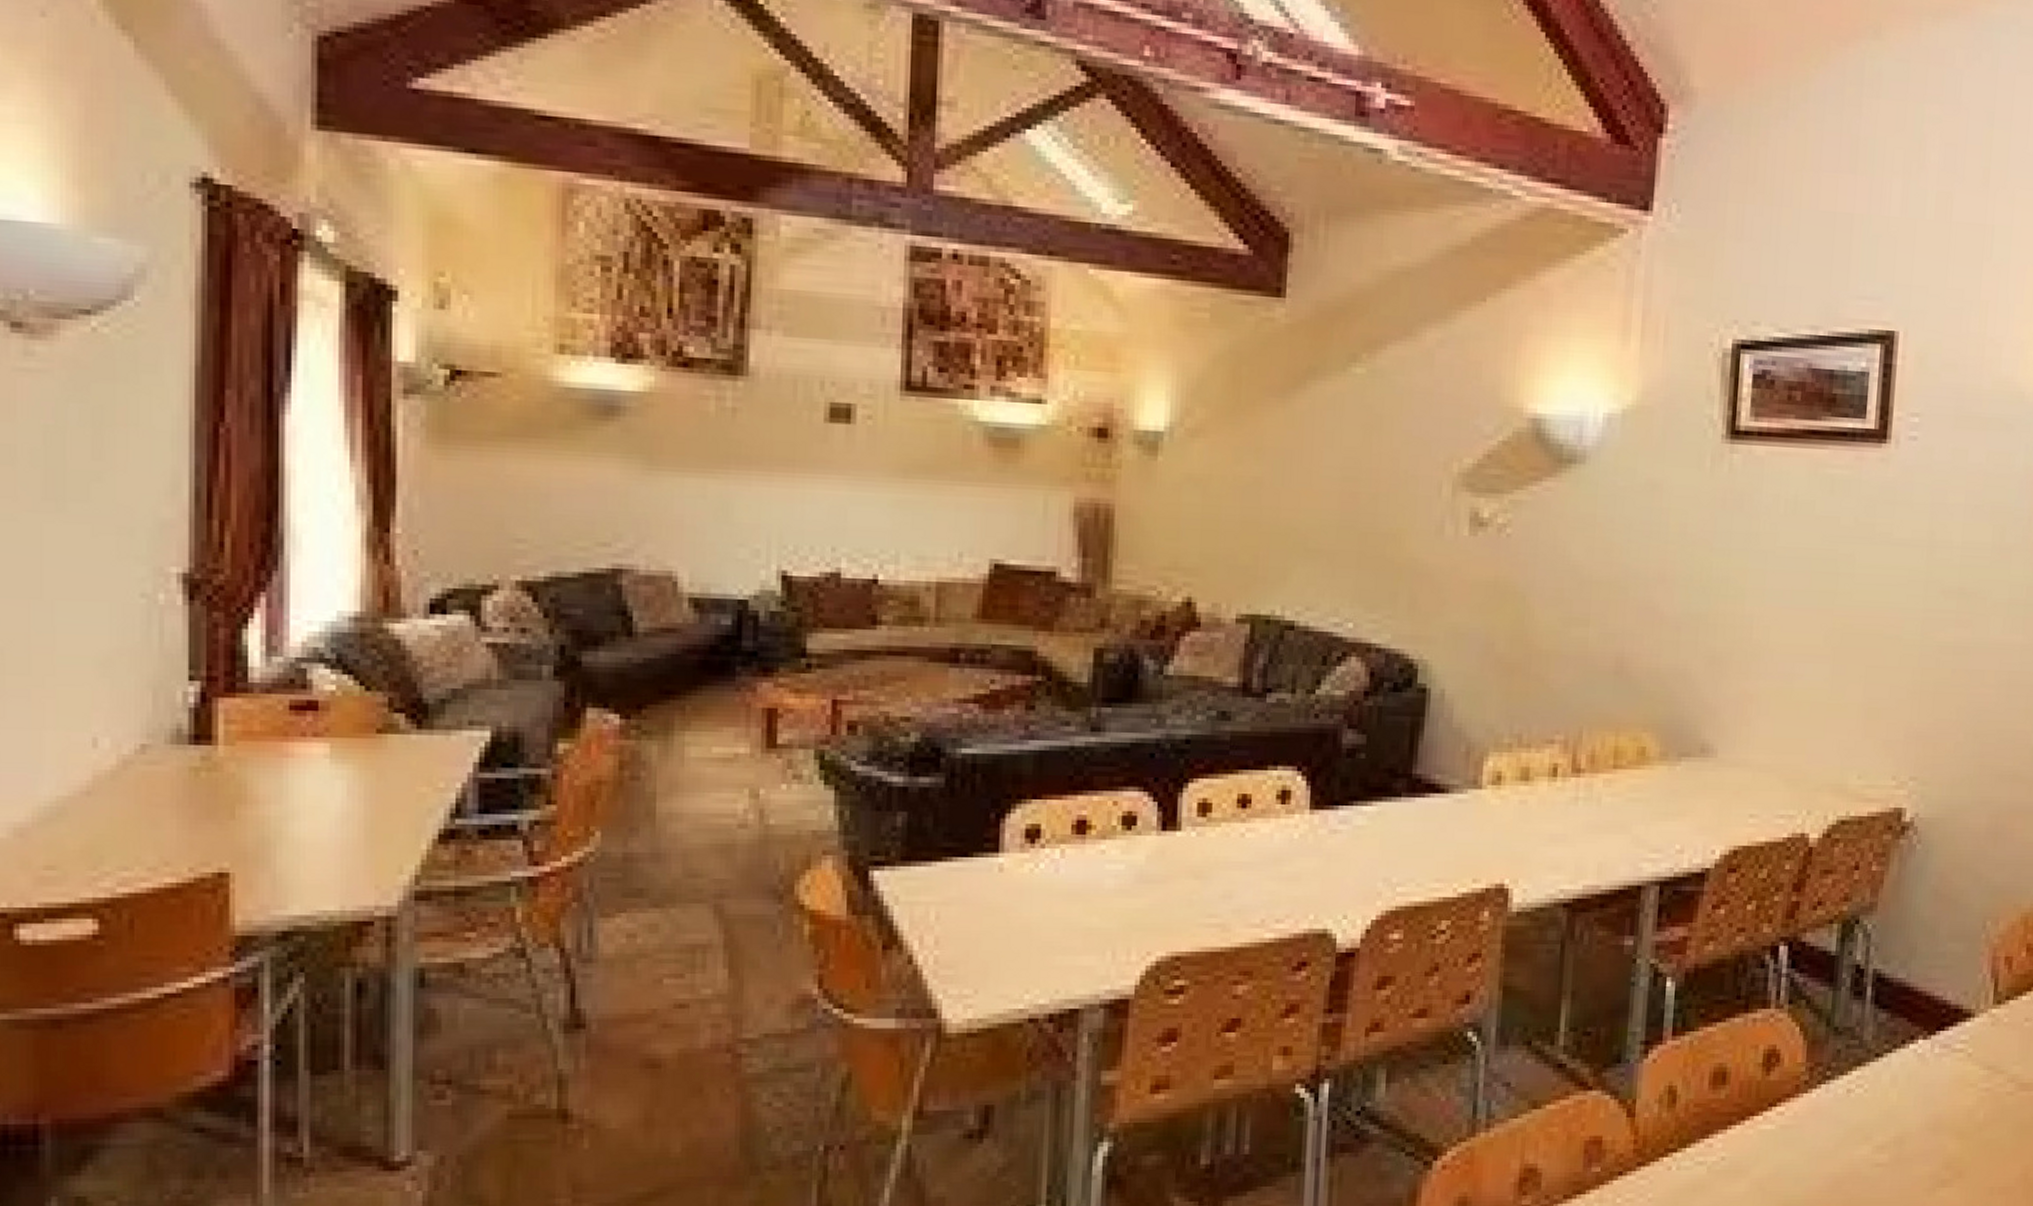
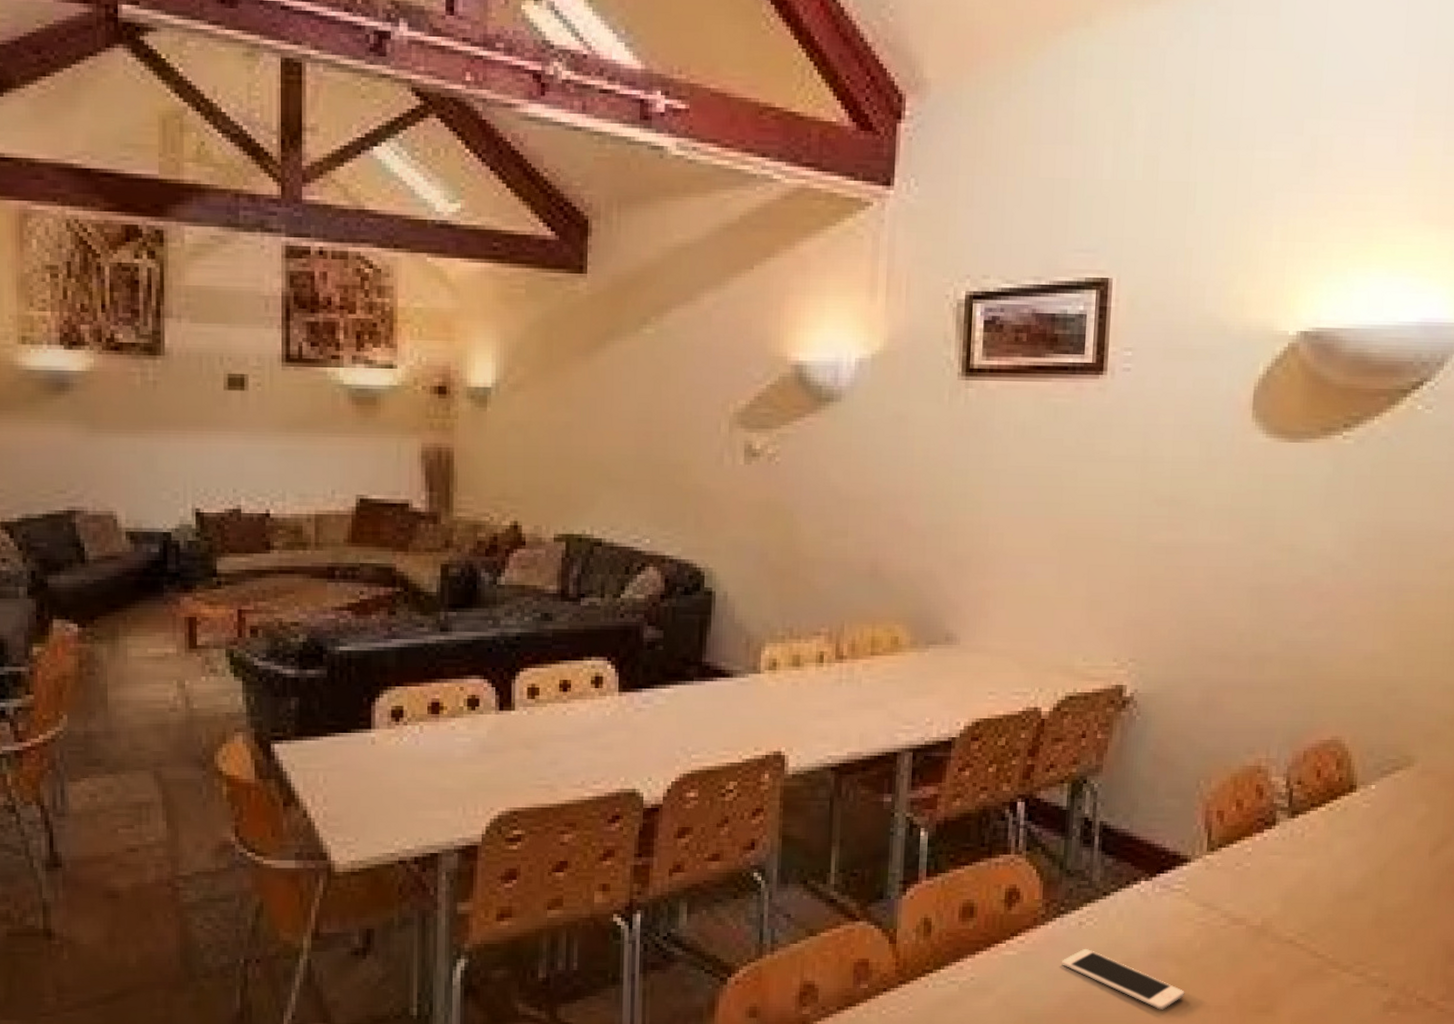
cell phone: none [1826,1120,1966,1193] -> present [1062,948,1185,1010]

